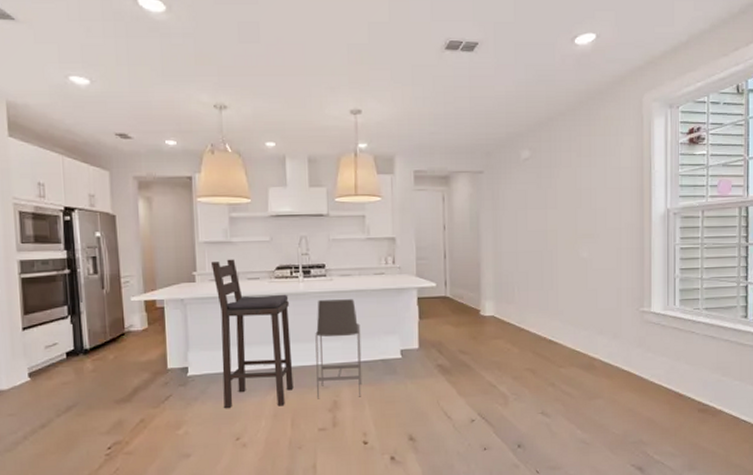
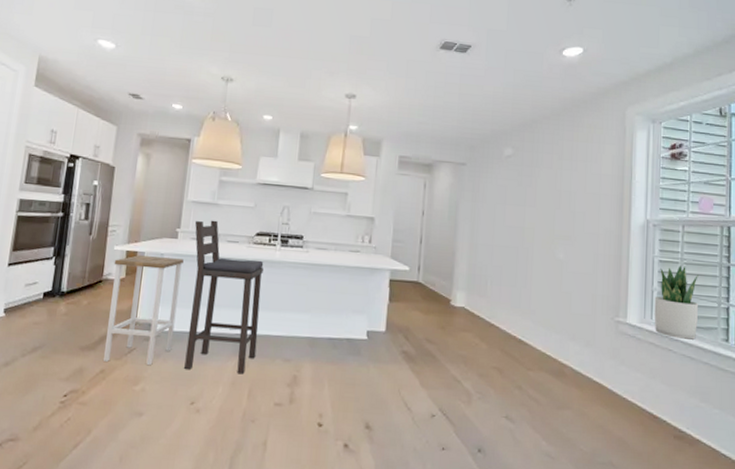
bar stool: none [133,302,209,411] -> present [102,255,184,366]
bar stool: present [315,299,362,399] -> none [277,271,330,375]
planter: none [677,250,718,321] -> present [654,265,698,340]

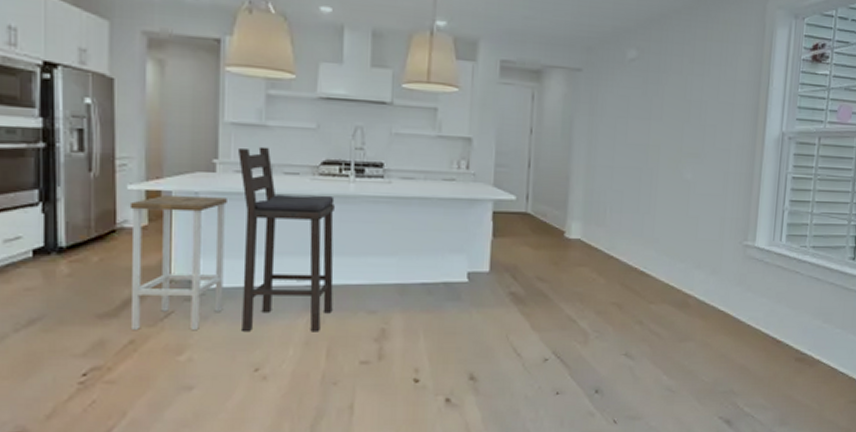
planter: present [654,265,698,340] -> none [783,181,831,260]

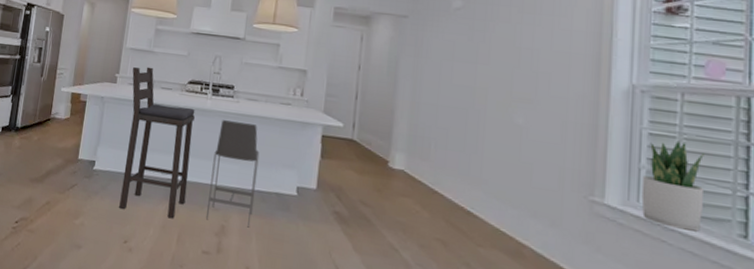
bar stool: present [129,195,227,331] -> none [48,97,121,202]
bar stool: none [360,206,422,326] -> present [205,120,260,228]
planter: none [783,181,831,260] -> present [641,140,704,232]

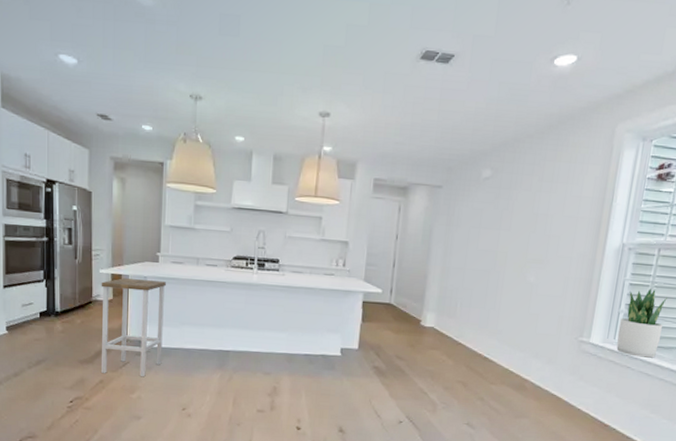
bar stool: none [48,97,121,202] -> present [100,278,166,378]
bar stool: present [119,67,195,219] -> none [174,244,242,386]
bar stool: present [205,120,260,228] -> none [258,293,306,387]

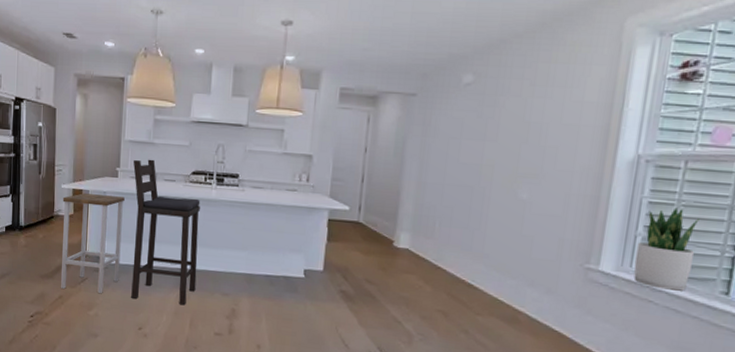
bar stool: none [174,244,242,386] -> present [131,159,200,306]

